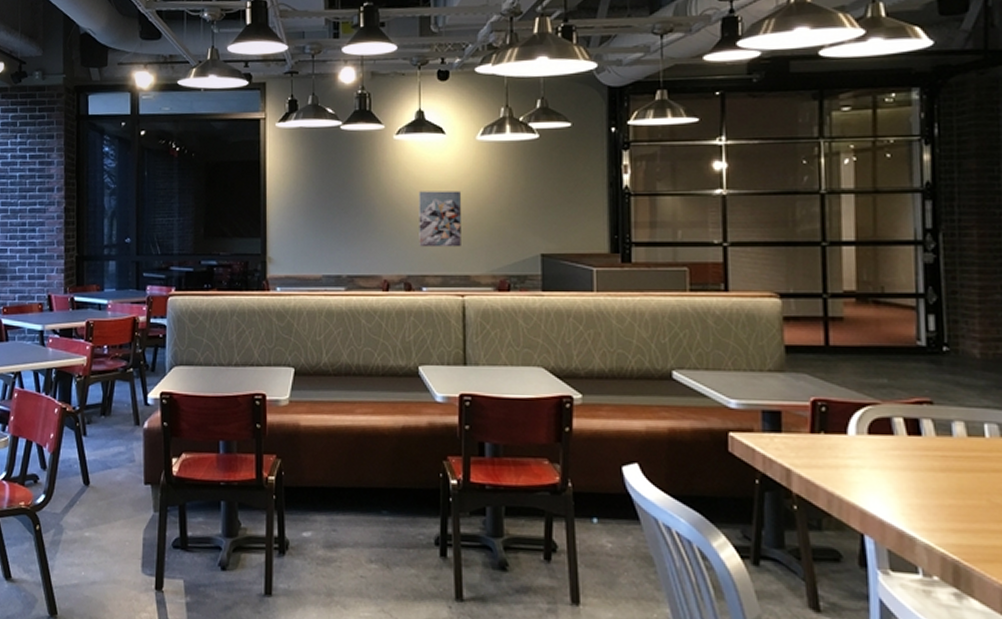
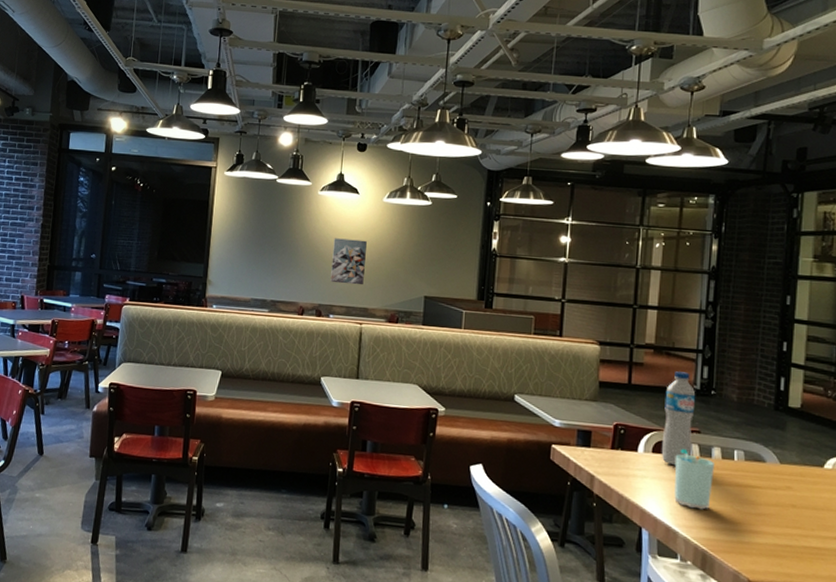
water bottle: none [878,324,922,450] -> present [661,371,696,466]
cup: none [900,427,958,506] -> present [674,449,714,510]

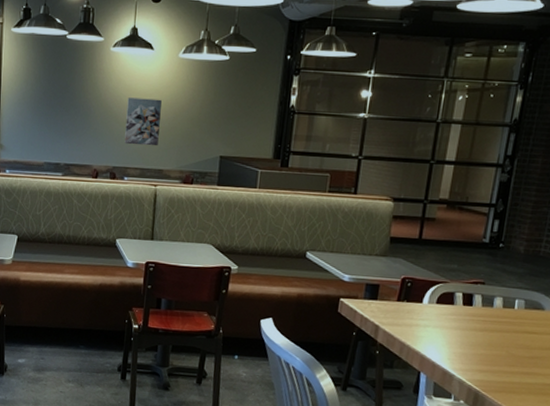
water bottle: present [661,371,696,466] -> none [445,225,484,315]
cup: present [674,449,714,510] -> none [453,300,495,355]

